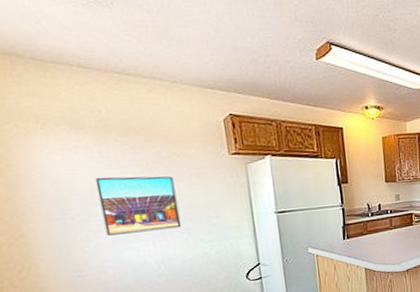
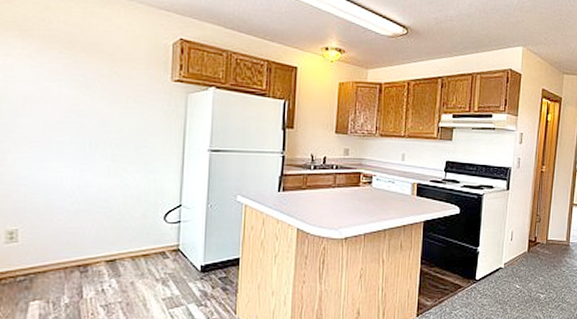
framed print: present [95,176,182,236] -> none [28,88,109,153]

